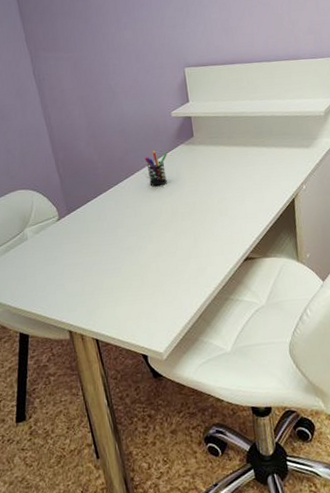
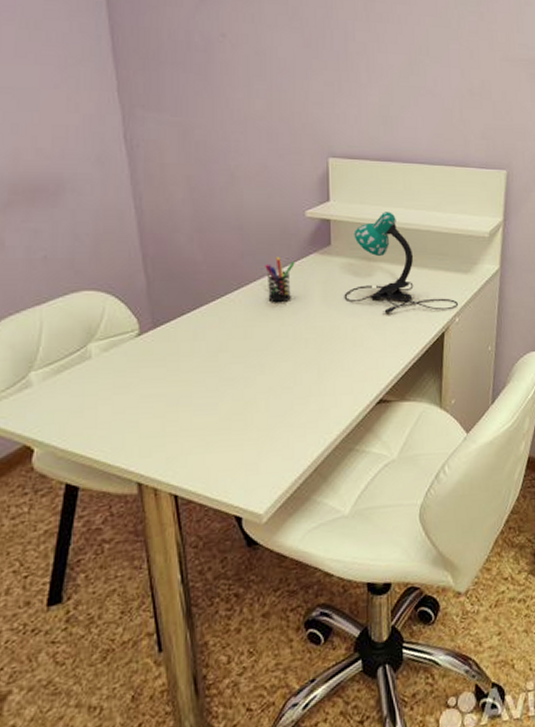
desk lamp: none [208,104,304,189] -> present [344,212,458,315]

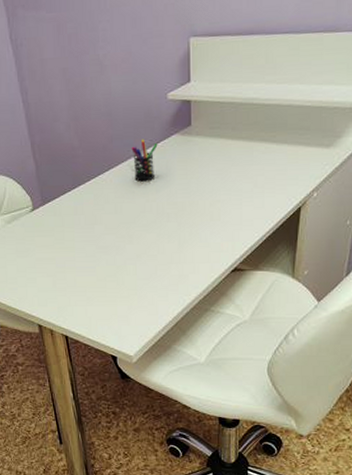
desk lamp: present [344,212,458,315] -> none [203,88,317,191]

